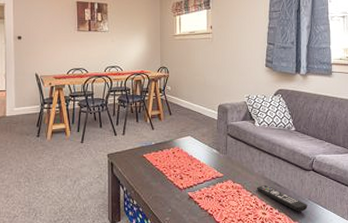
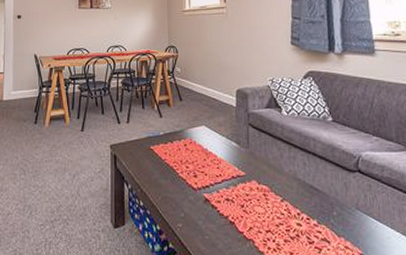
remote control: present [257,185,308,212] -> none [288,188,356,225]

